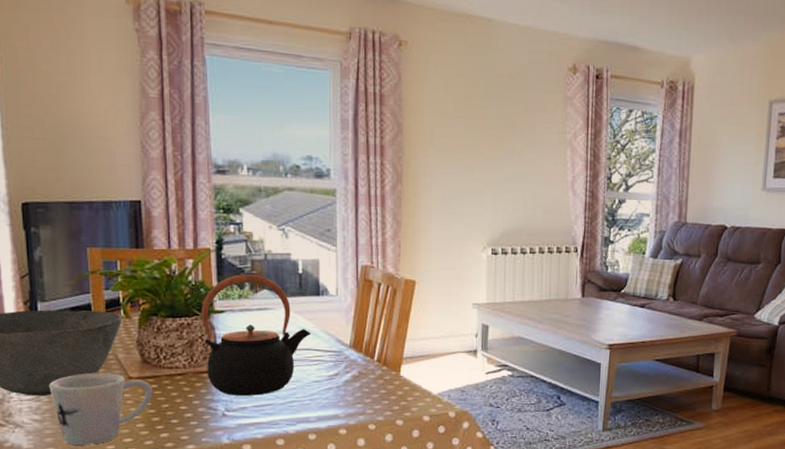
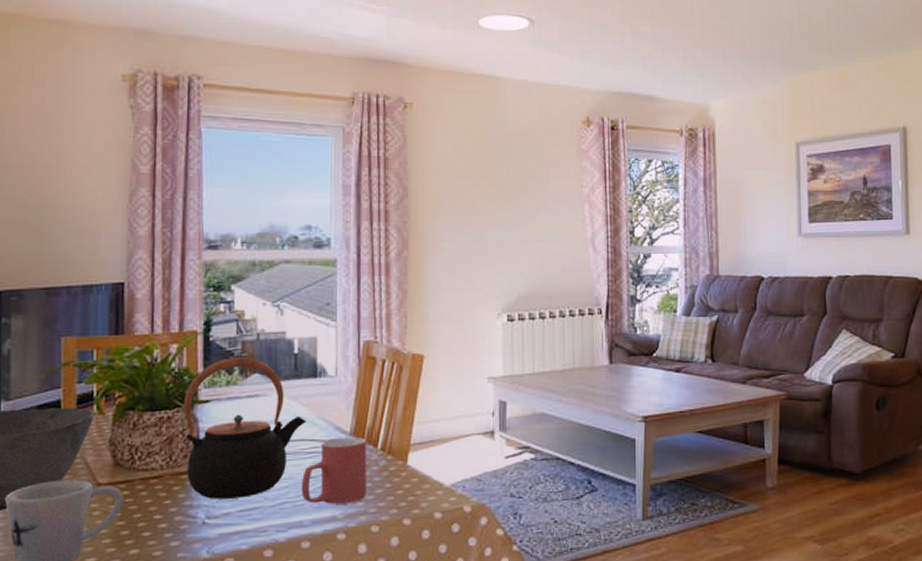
mug: none [308,350,365,405] -> present [302,438,367,504]

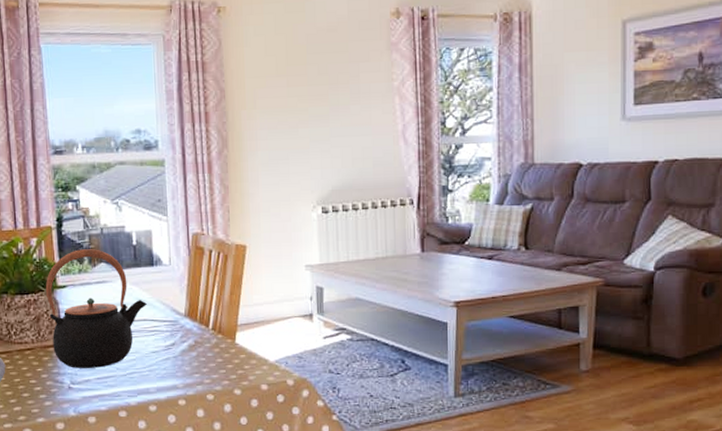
mug: present [302,438,367,504] -> none [146,319,202,375]

